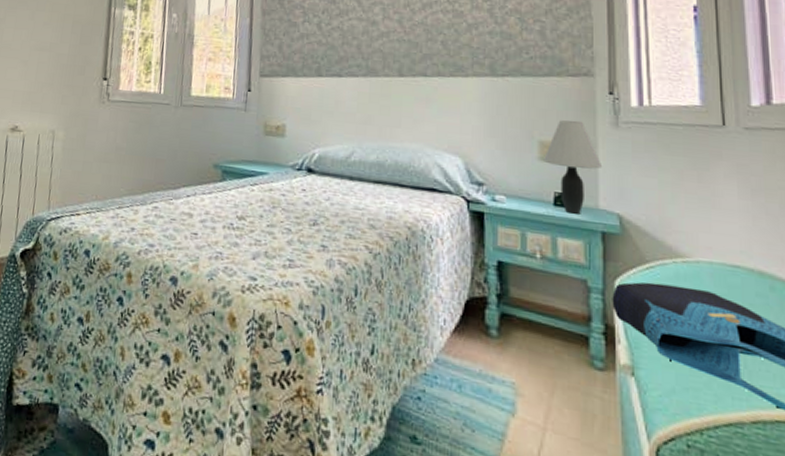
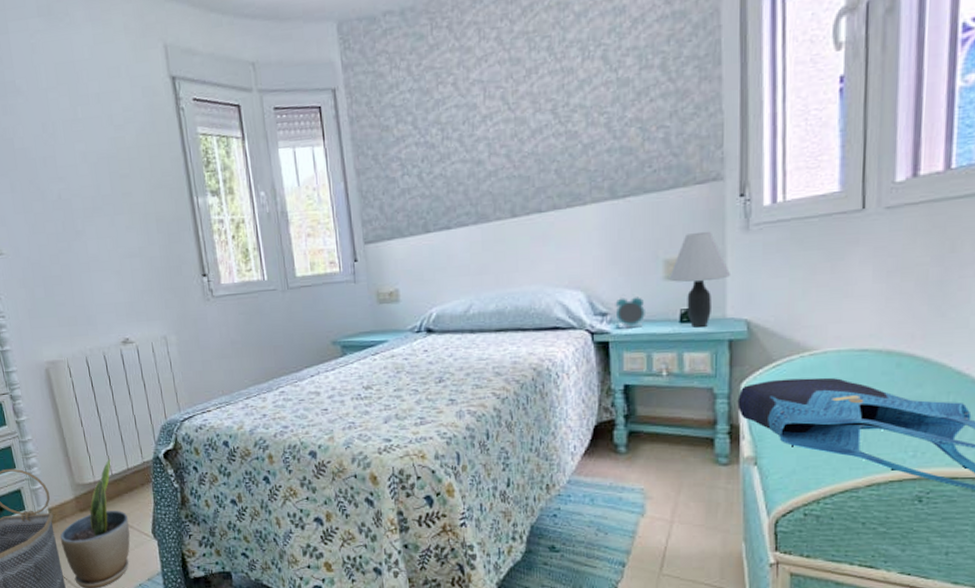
alarm clock: none [491,166,520,204] -> present [615,292,645,329]

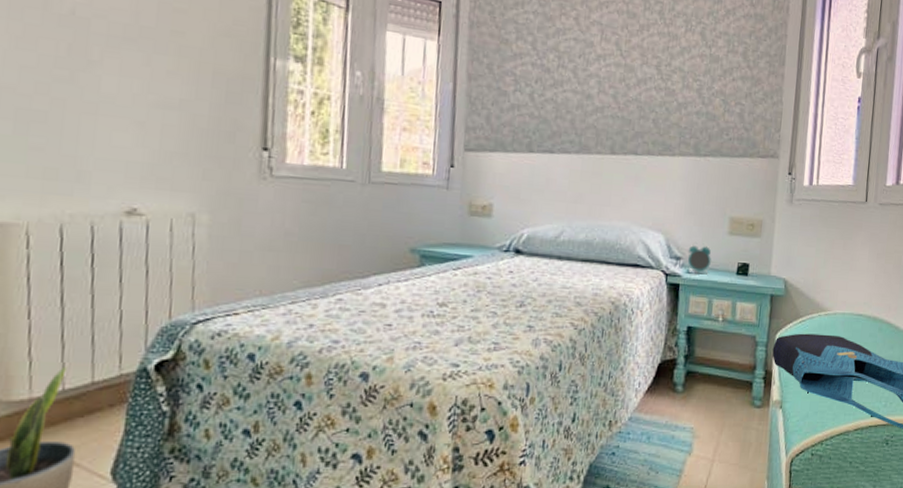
table lamp: present [669,231,732,329] -> none [732,197,777,282]

